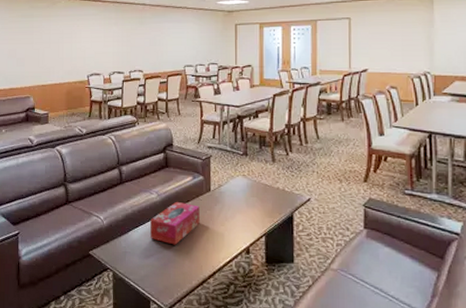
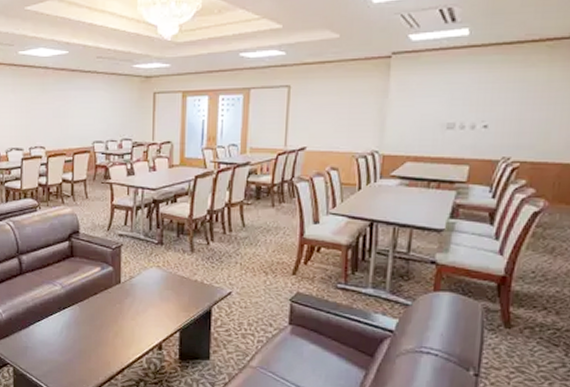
tissue box: present [150,201,200,245] -> none [54,294,108,340]

